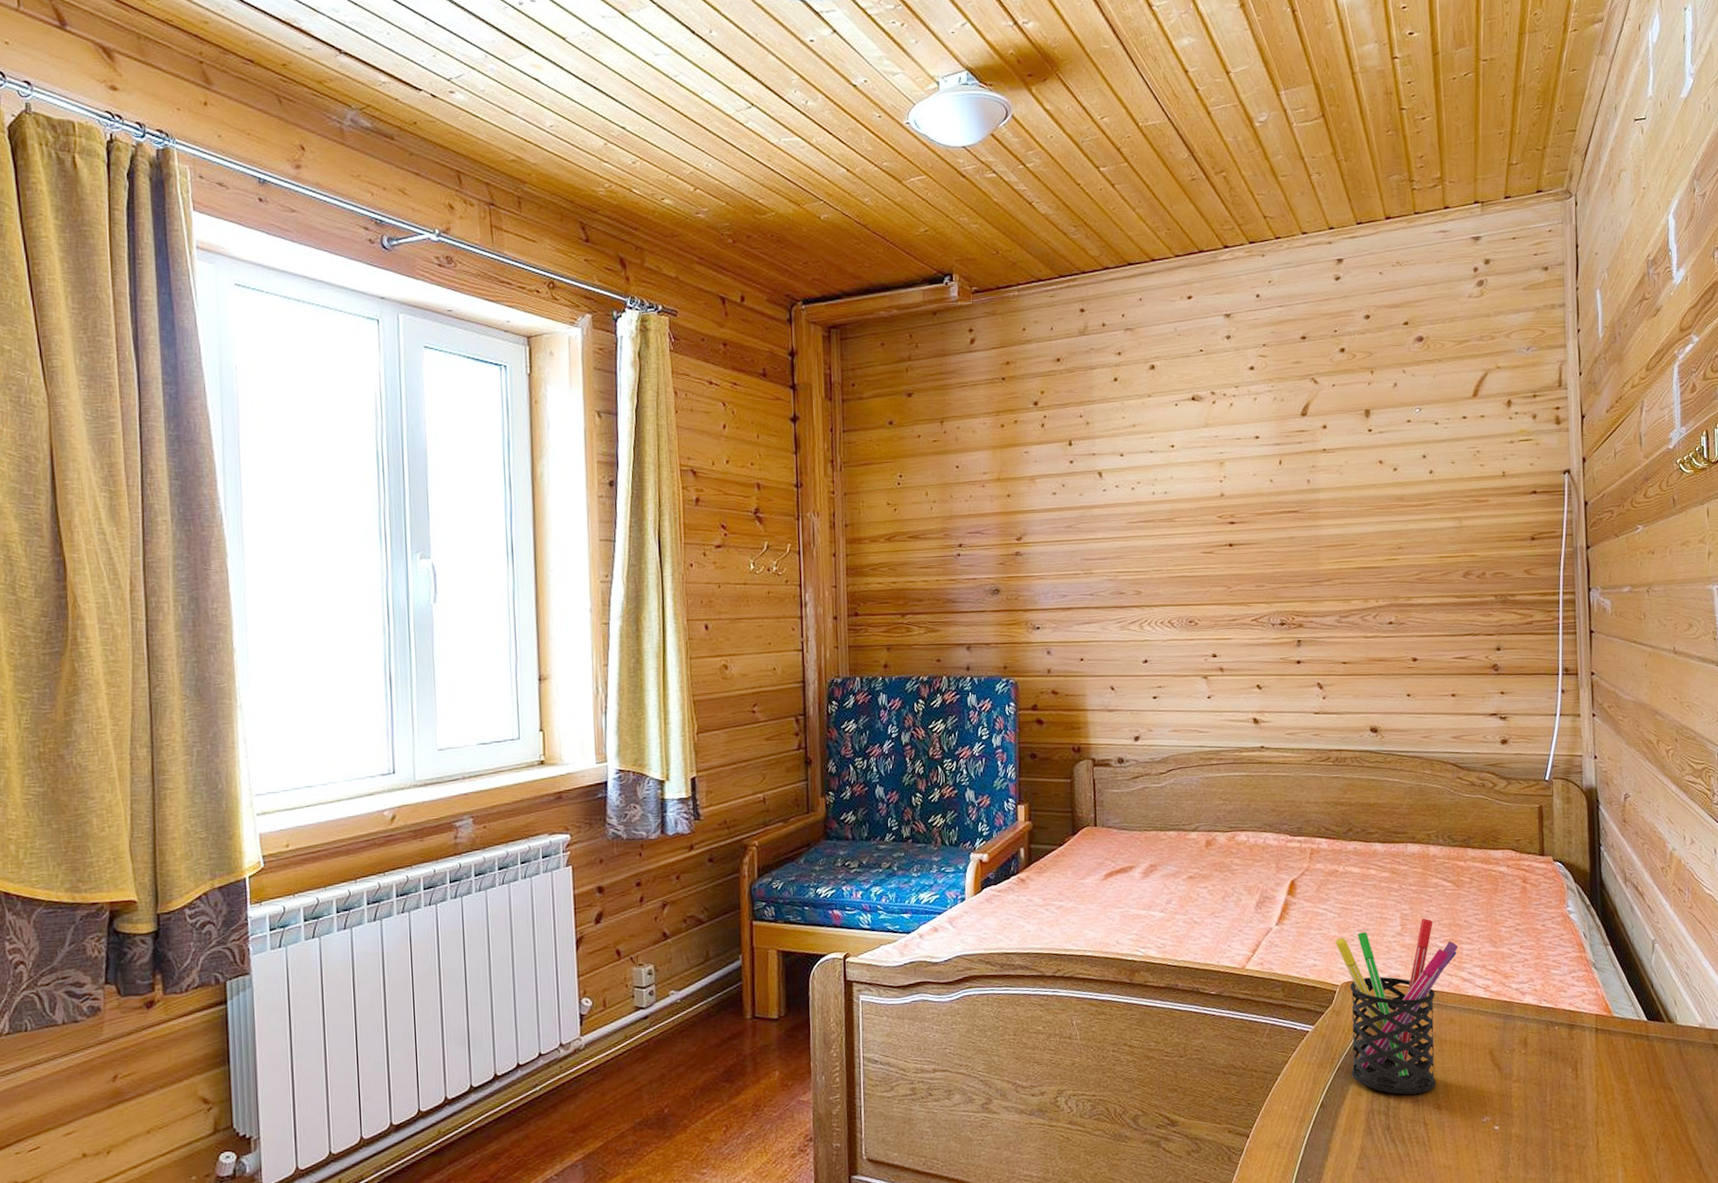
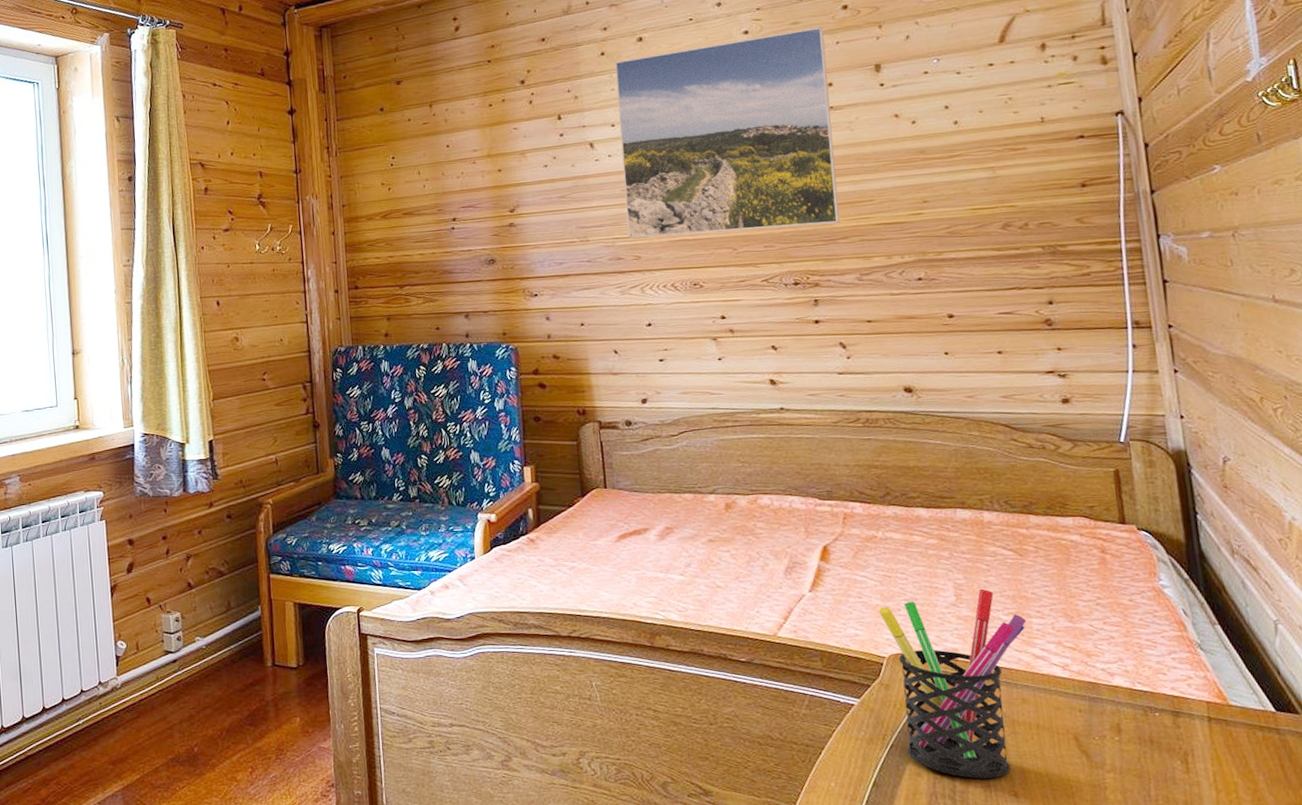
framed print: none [1127,368,1325,572] -> present [615,27,840,238]

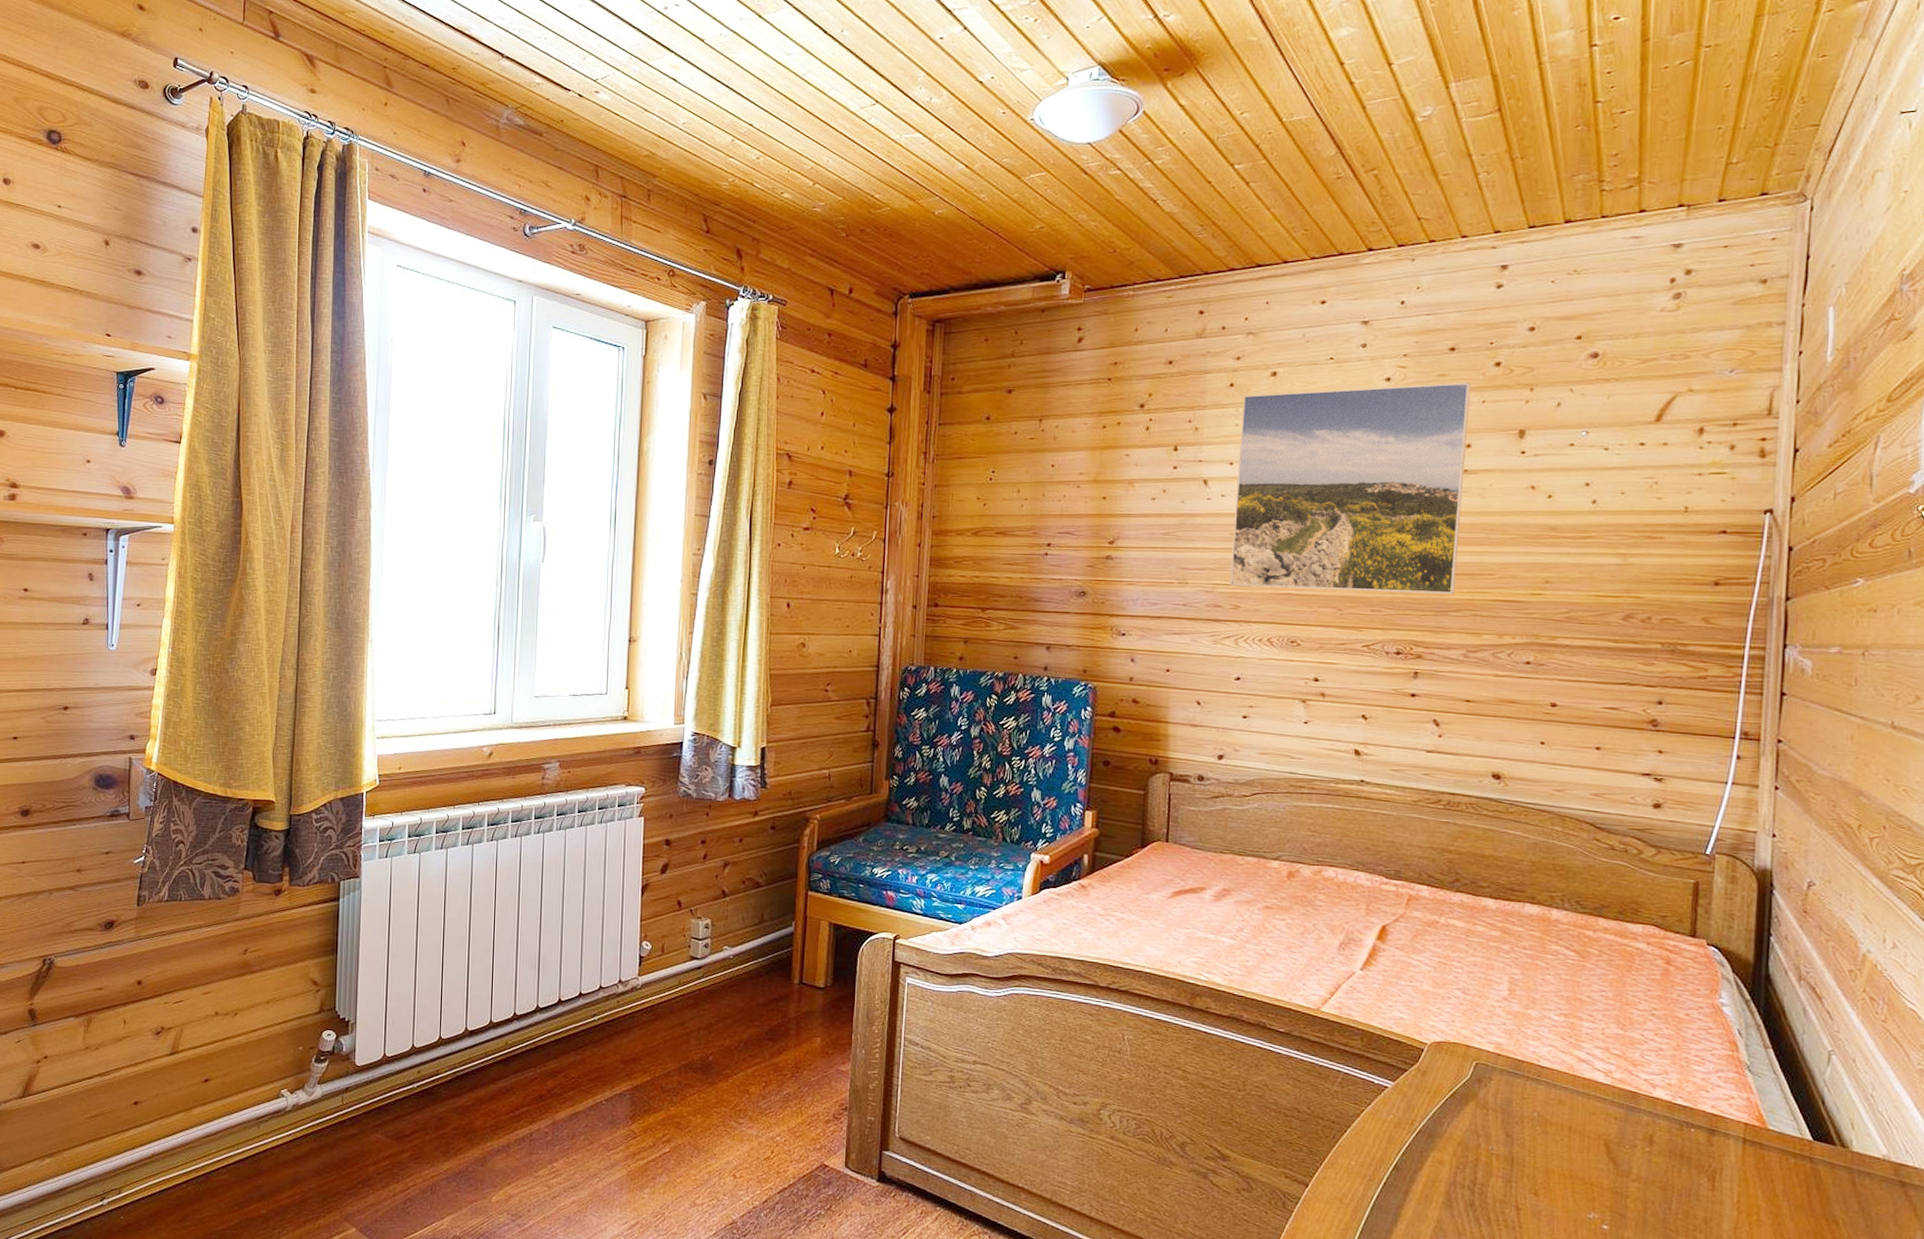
pen holder: present [878,588,1027,778] -> none [1427,986,1578,1175]

